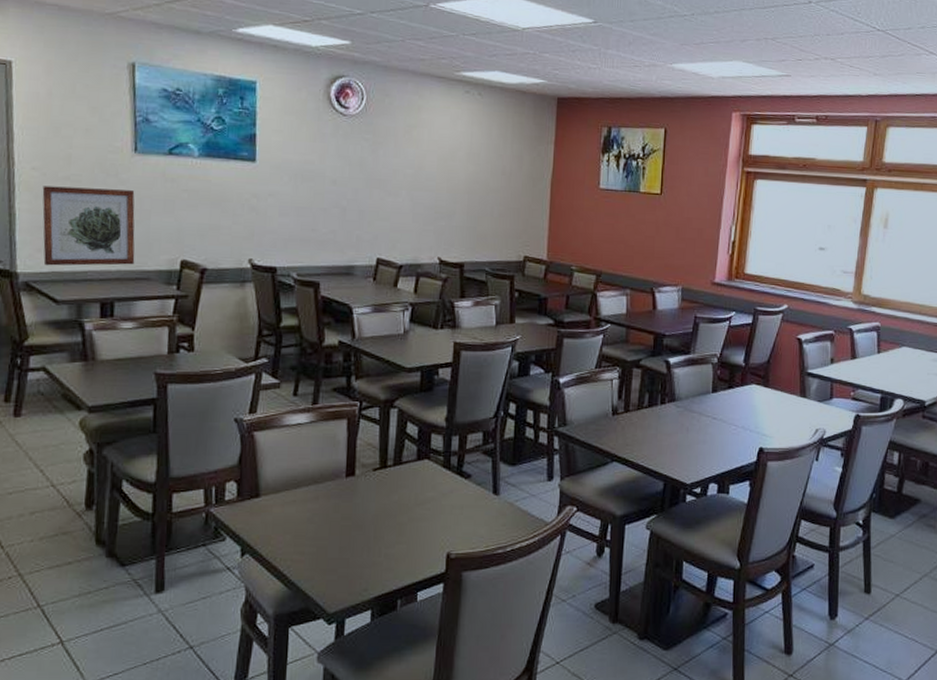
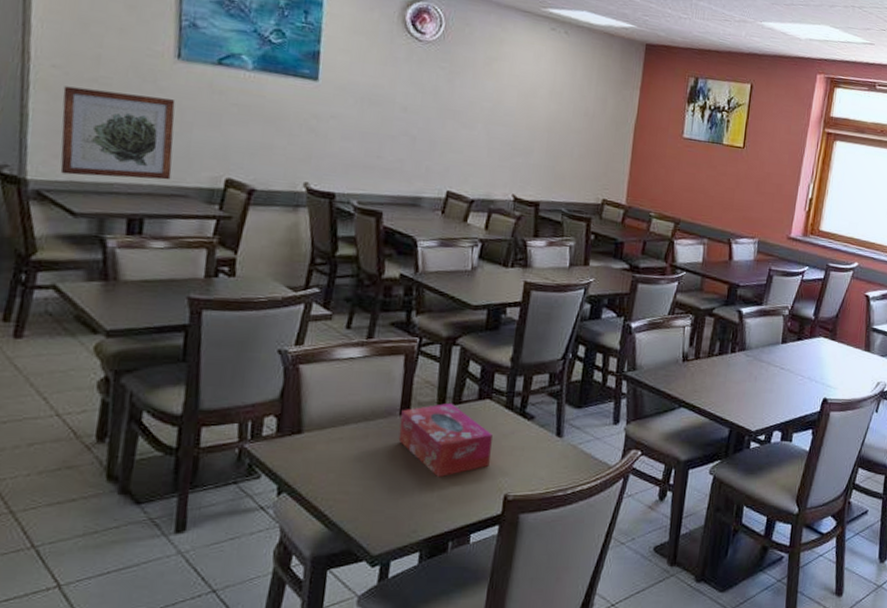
tissue box: none [346,464,433,537] -> present [398,402,493,478]

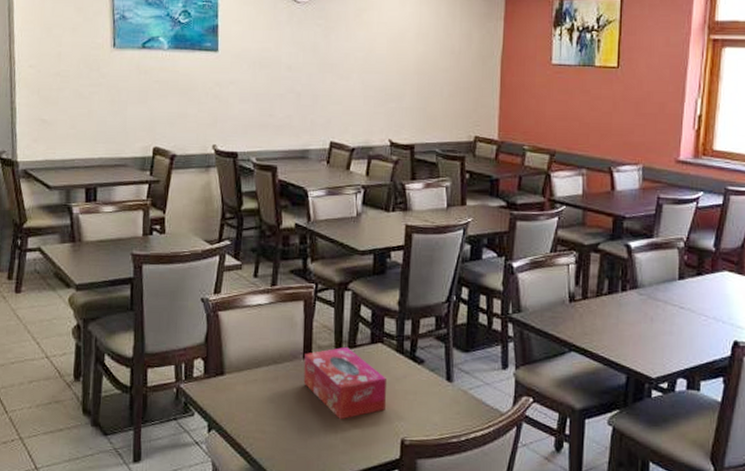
wall art: present [60,86,176,180] -> none [37,82,114,155]

